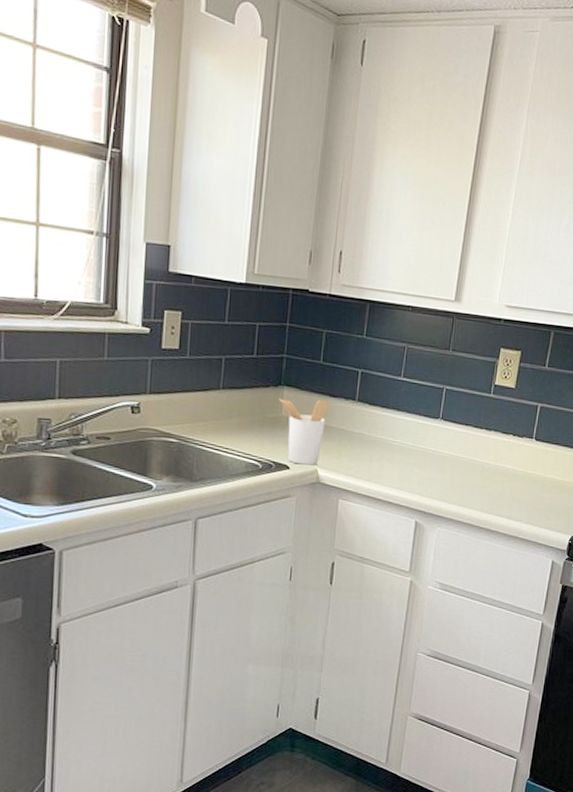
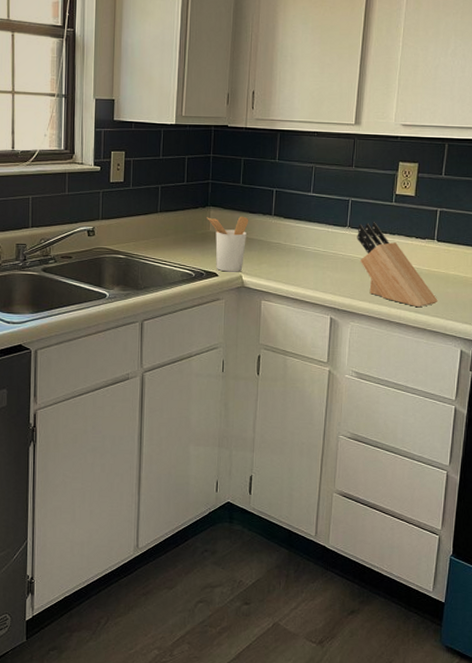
knife block: none [449,415,532,513] -> present [357,222,438,308]

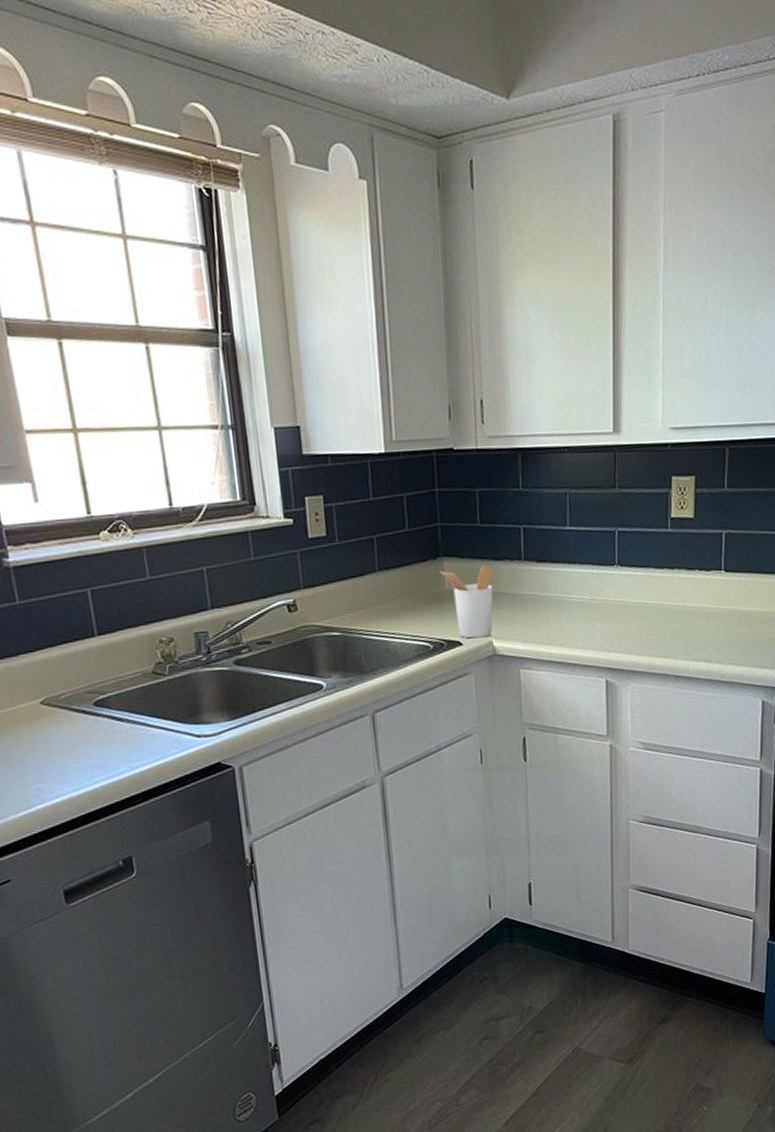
knife block: present [357,222,438,308] -> none [628,555,731,656]

